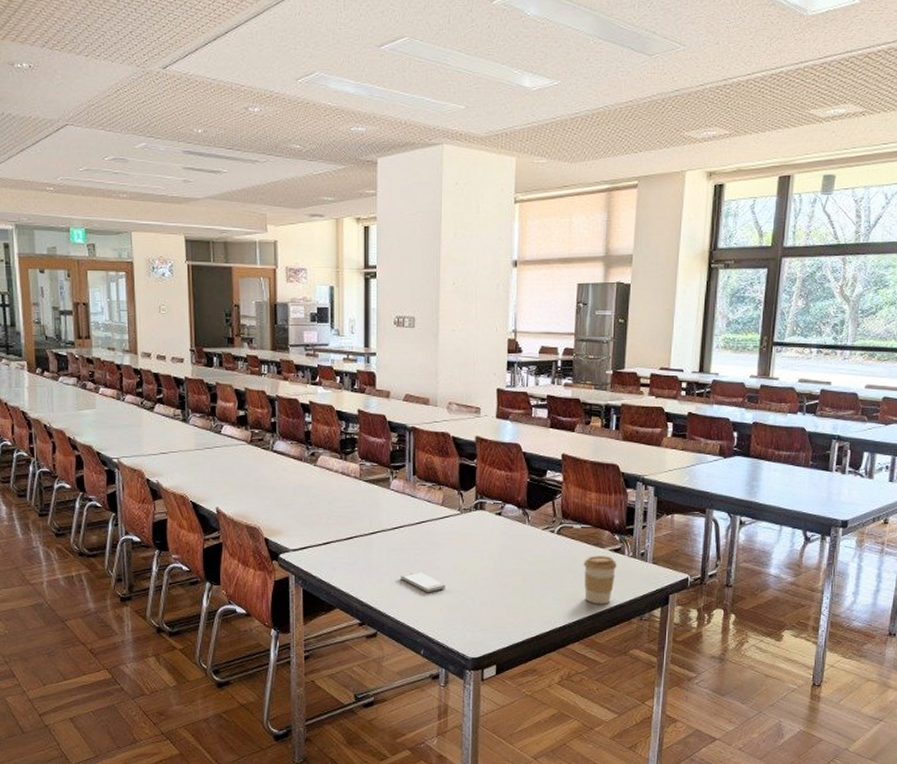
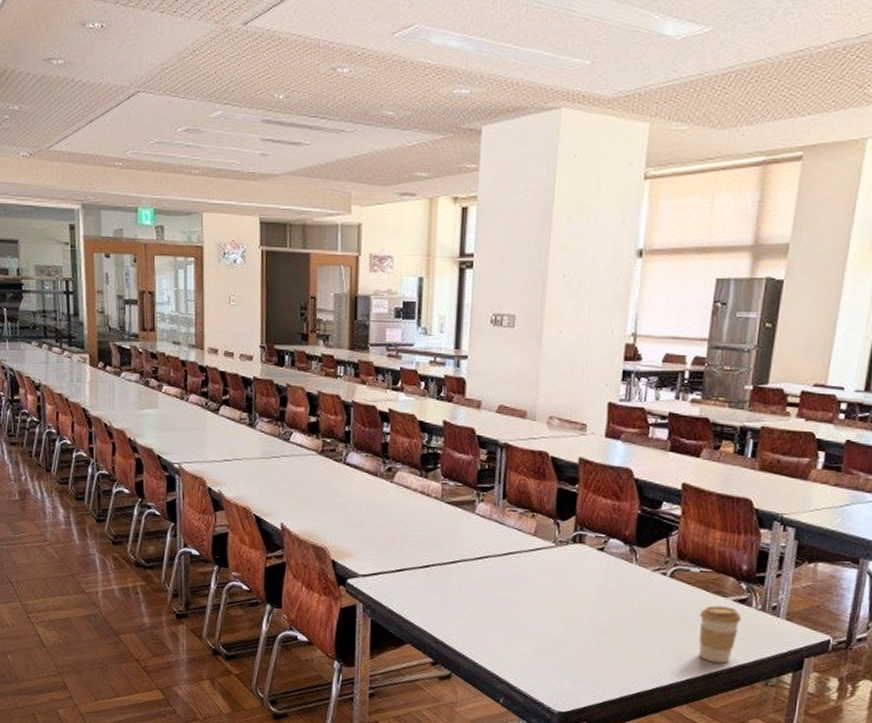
smartphone: present [401,571,445,592] -> none [482,608,533,634]

